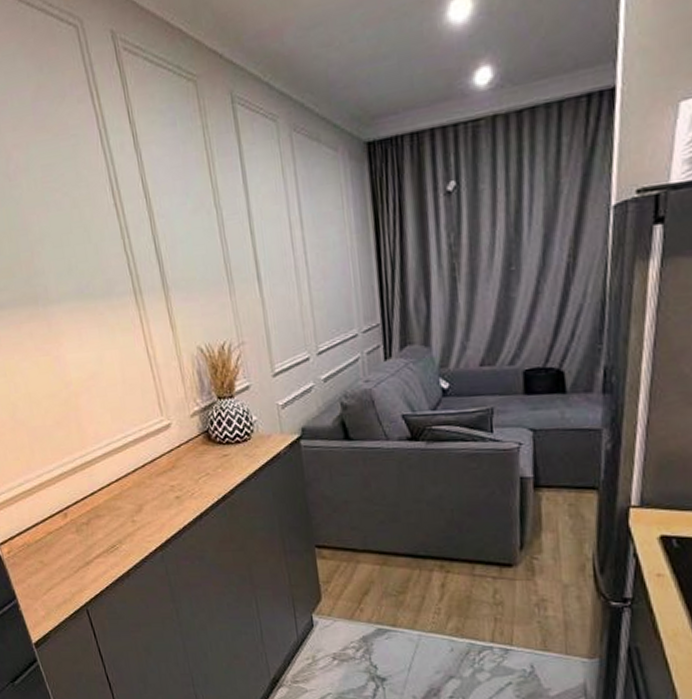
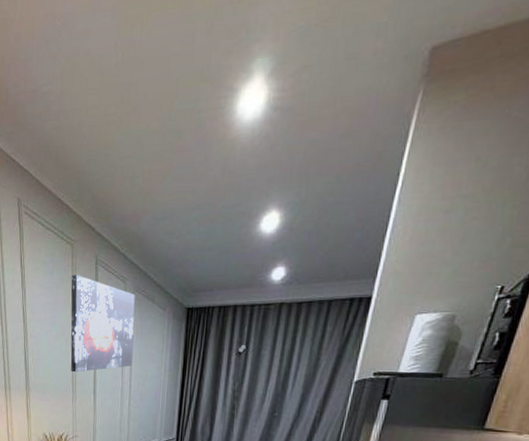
wall art: none [200,120,305,256] -> present [70,274,135,373]

